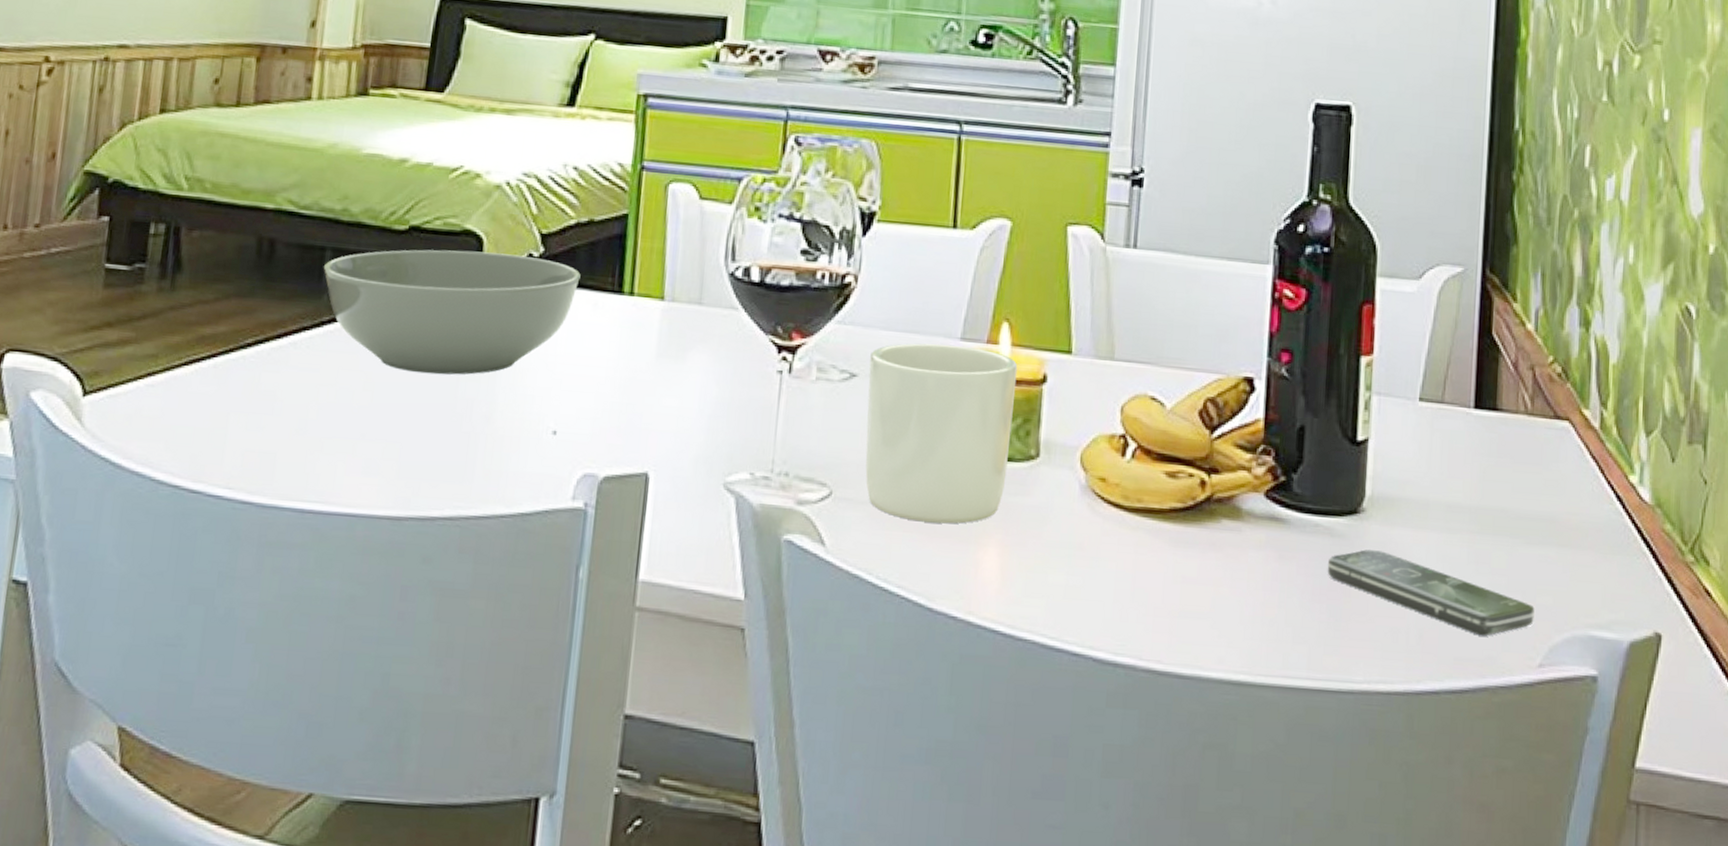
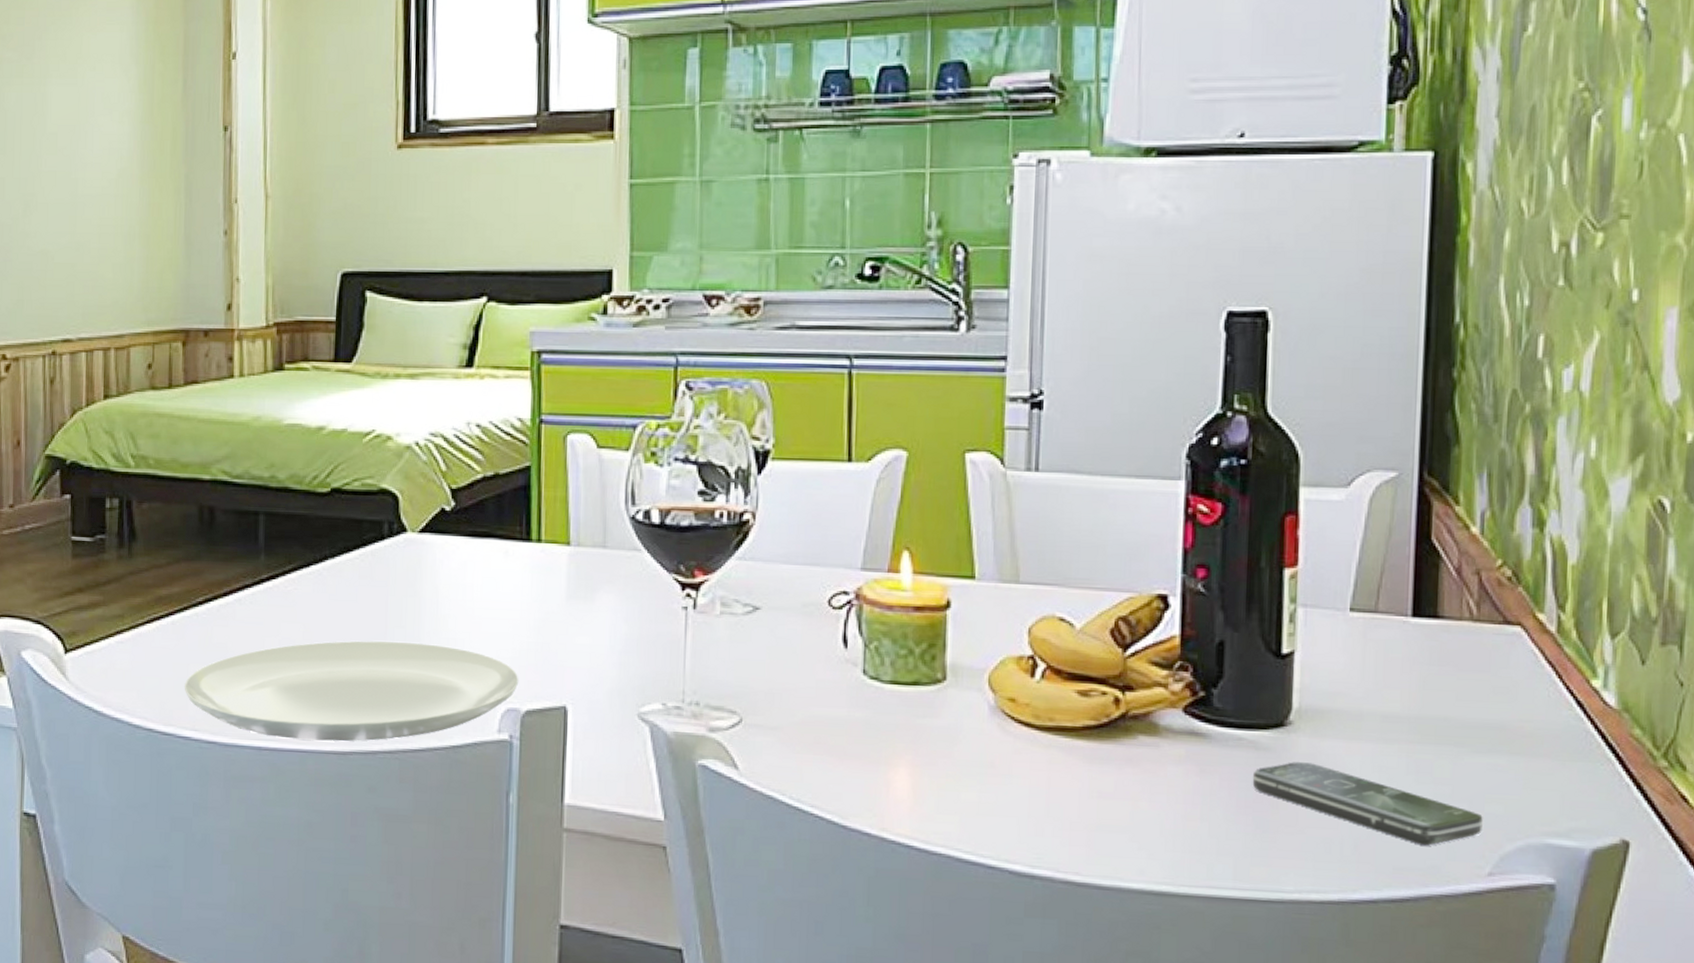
plate: none [220,393,600,506] -> present [184,641,519,742]
bowl: present [323,249,581,375] -> none [258,508,490,623]
mug: present [865,343,1018,524] -> none [771,574,920,746]

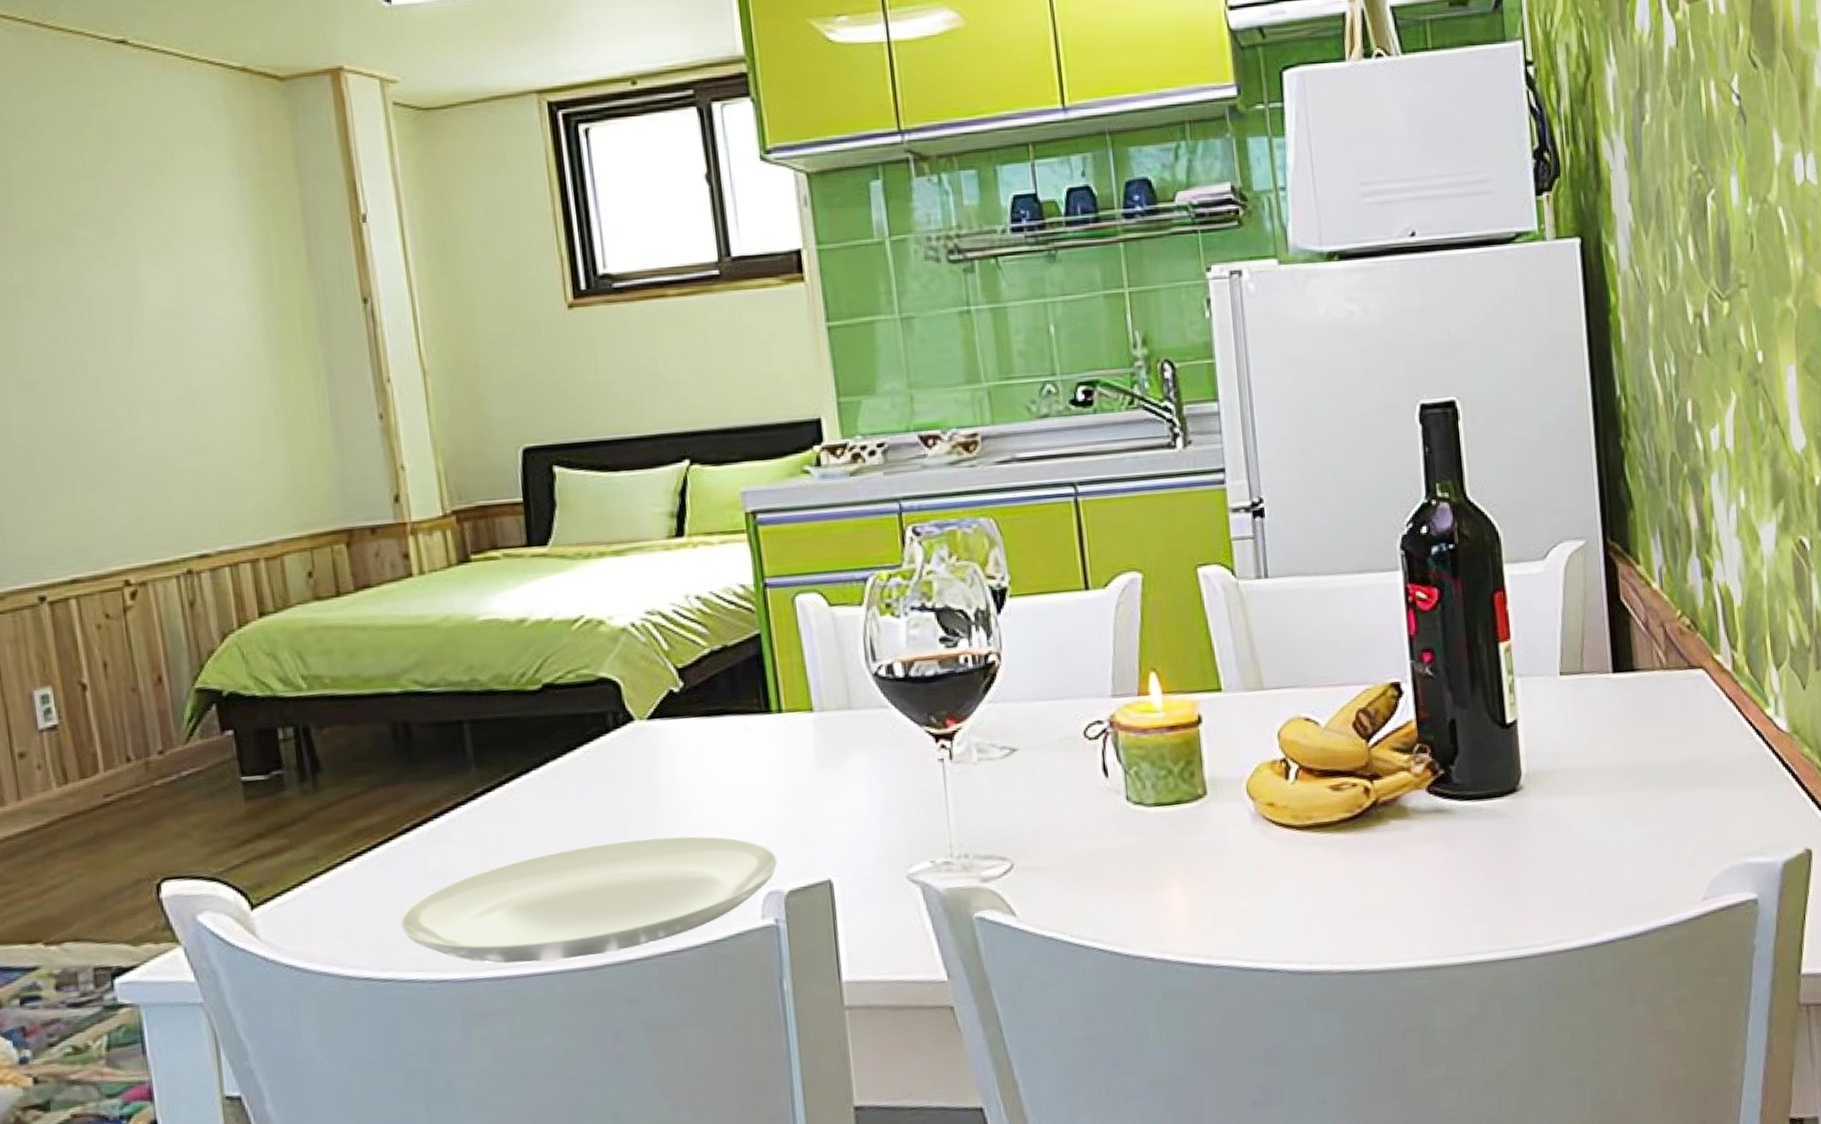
mobile phone: present [1252,762,1483,846] -> none [1495,822,1693,883]

